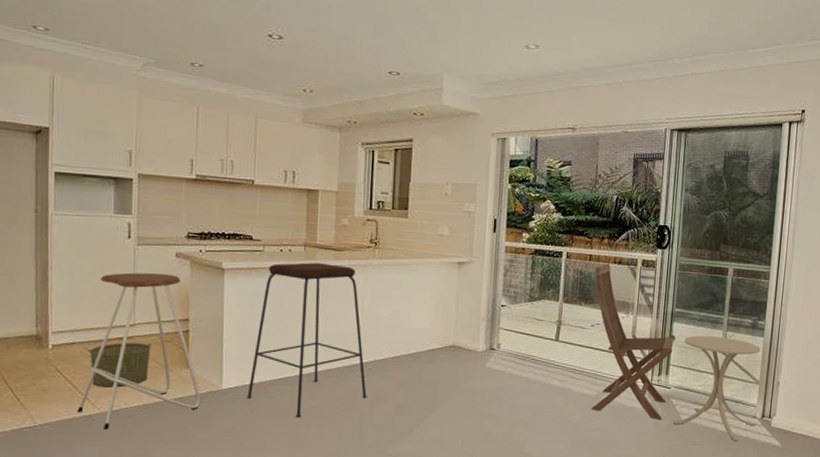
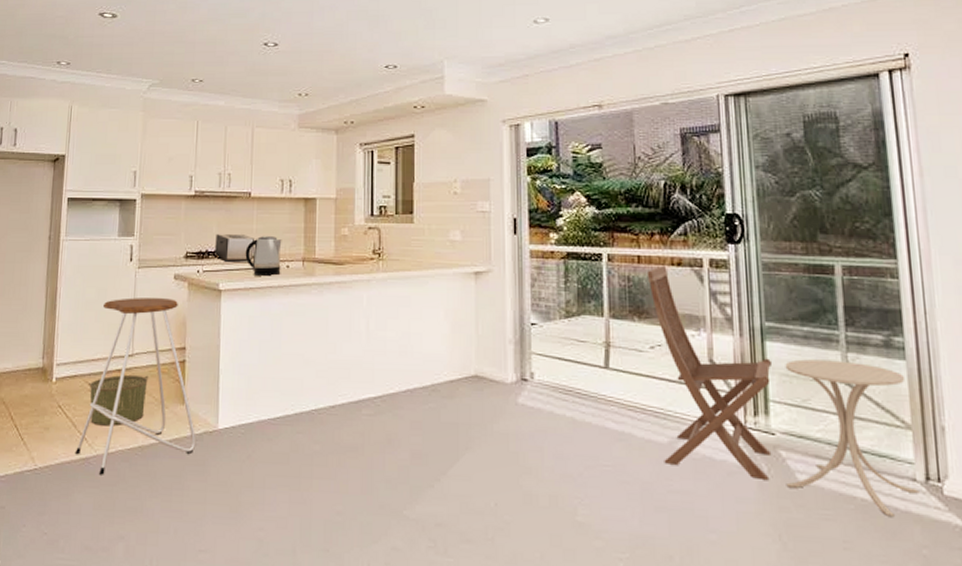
toaster: none [217,217,257,245] -> present [215,234,254,262]
bar stool: present [247,262,367,418] -> none [244,280,377,466]
kettle: none [248,221,285,258] -> present [245,235,282,276]

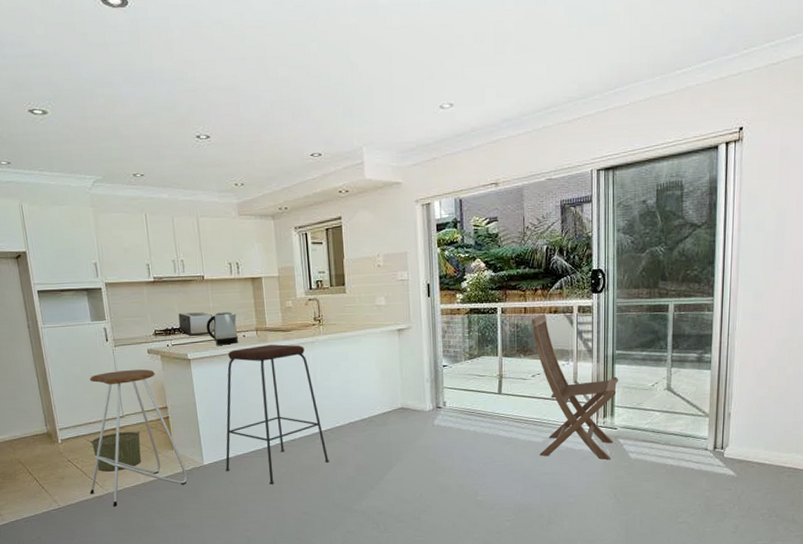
bar stool: none [244,280,377,466] -> present [225,344,329,484]
side table: present [785,359,919,516] -> none [622,374,709,474]

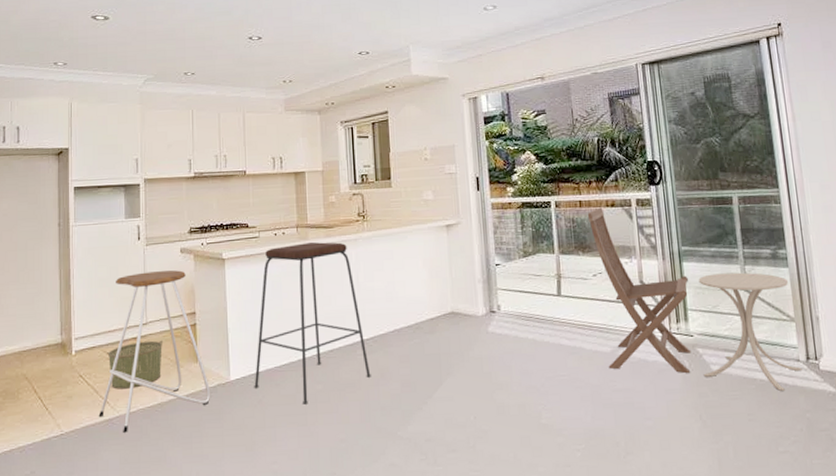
toaster: present [178,312,214,336] -> none [216,208,252,234]
kettle: present [206,311,239,345] -> none [244,207,278,244]
side table: none [622,374,709,474] -> present [698,272,802,391]

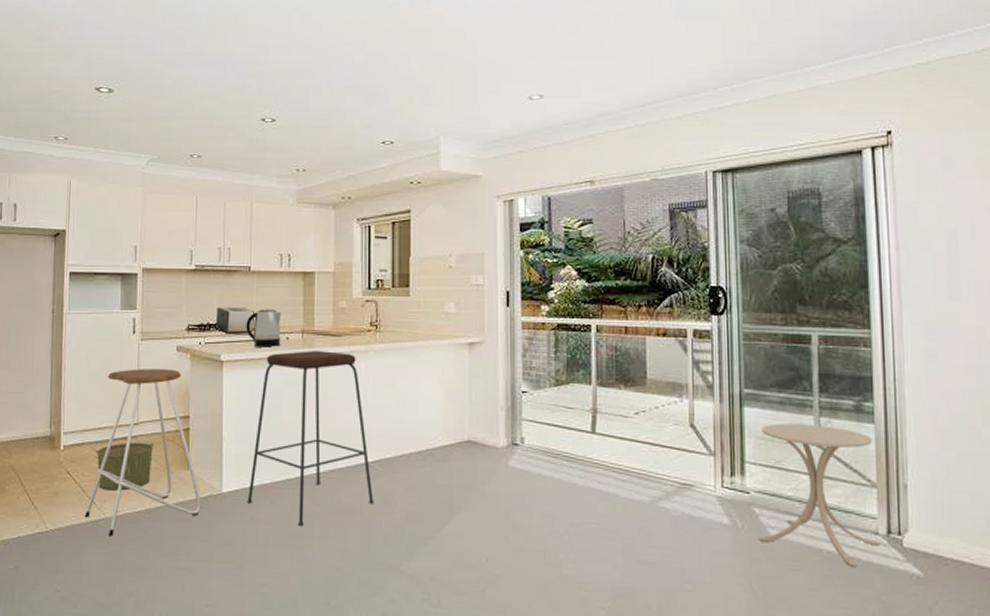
toaster: none [216,208,252,234] -> present [216,307,254,334]
kettle: none [244,207,278,244] -> present [246,308,282,347]
deck chair: present [587,207,691,374] -> none [633,336,749,536]

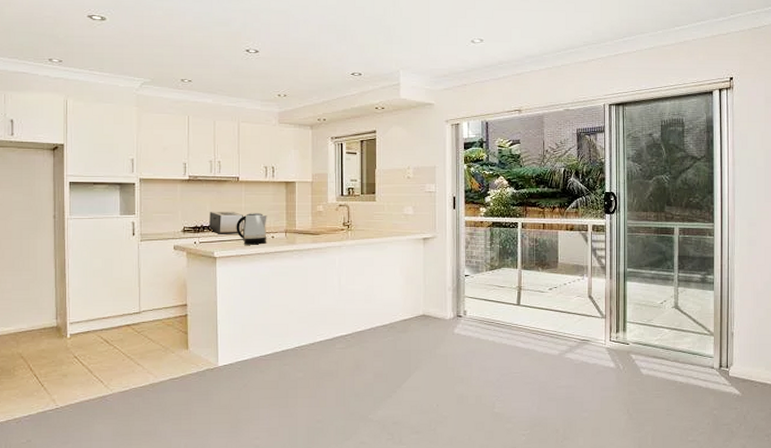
bar stool: present [84,369,202,536] -> none [92,265,200,409]
basket: present [96,442,155,491] -> none [101,328,156,370]
bar stool: present [247,351,374,526] -> none [240,247,348,389]
side table: present [758,423,881,566] -> none [634,293,715,392]

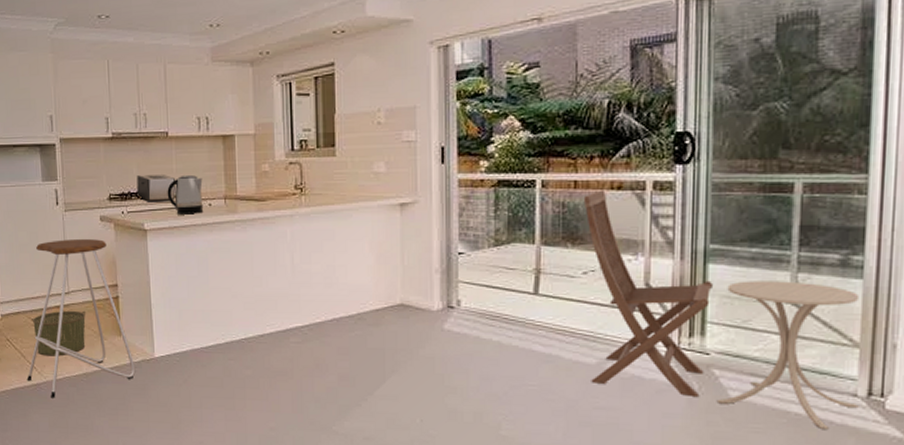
bar stool: none [92,265,200,409] -> present [27,239,136,398]
basket: none [101,328,156,370] -> present [32,310,86,356]
deck chair: none [549,230,629,375] -> present [583,190,712,398]
side table: none [634,293,715,392] -> present [716,281,859,429]

